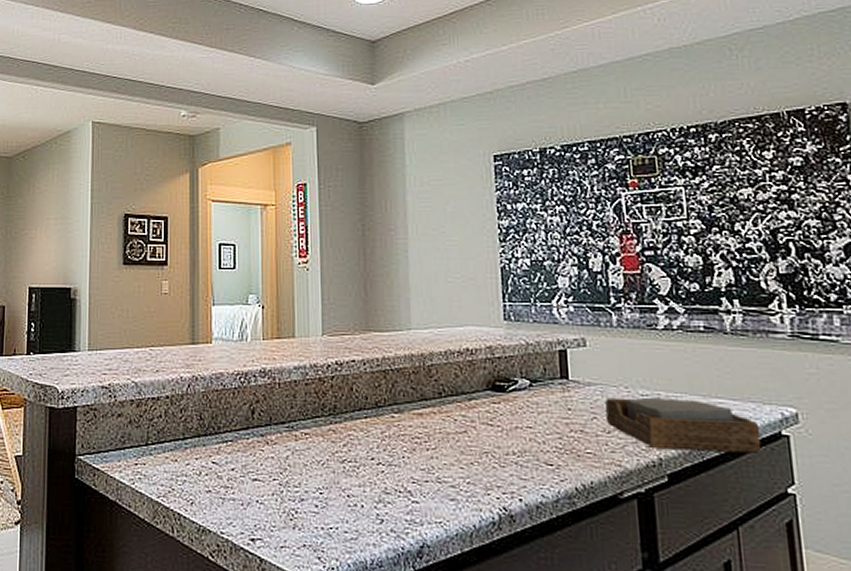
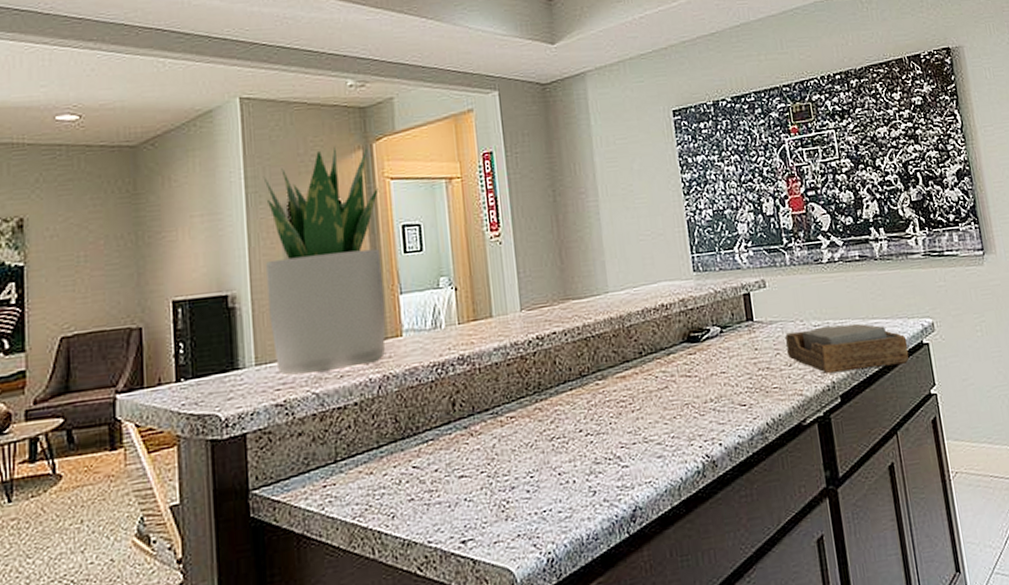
planter: none [102,169,201,366] -> present [263,147,386,376]

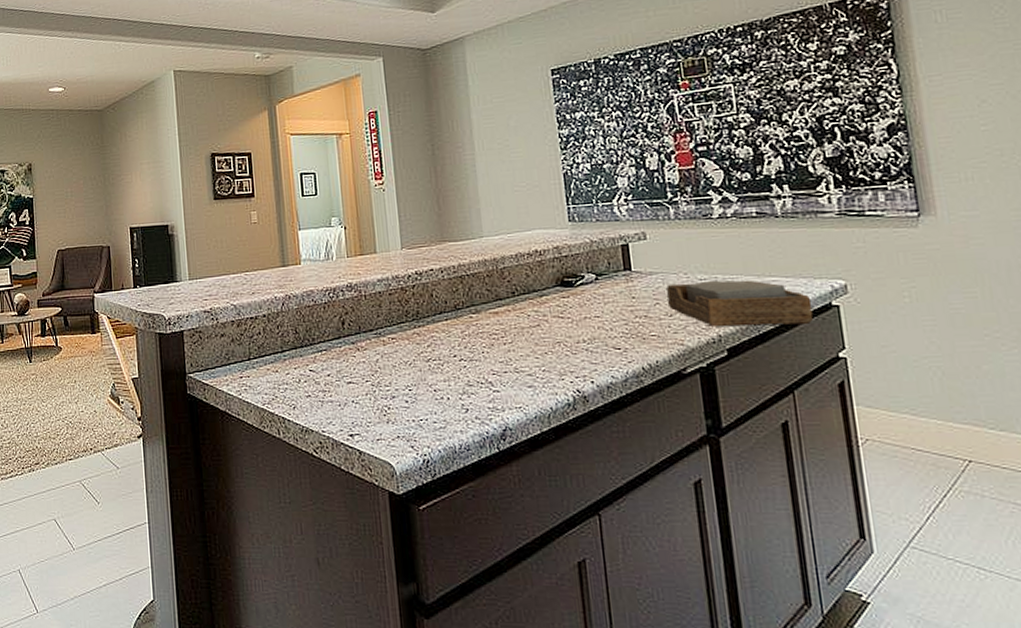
planter: present [263,147,386,376] -> none [192,109,287,290]

